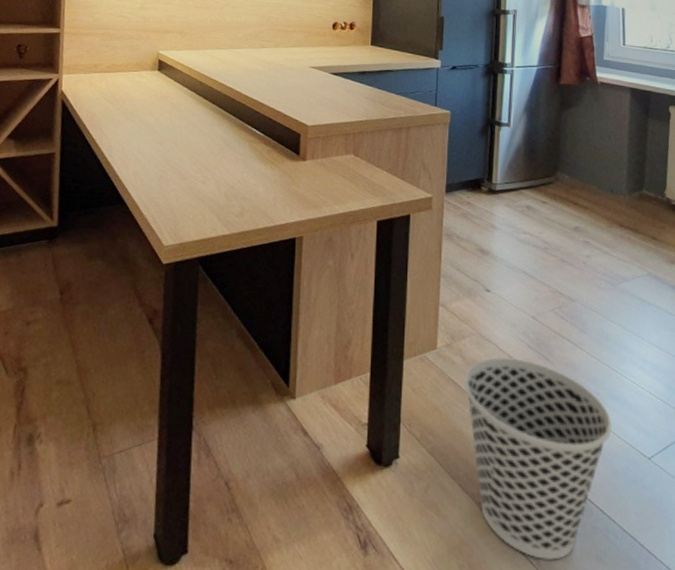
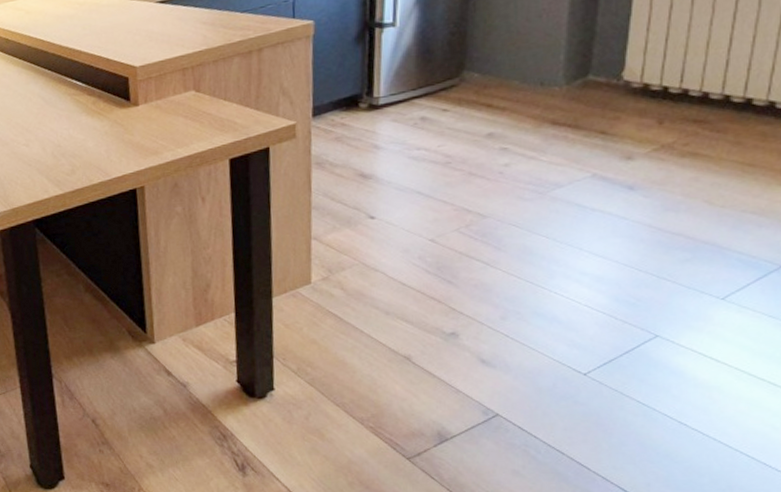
wastebasket: present [464,357,612,560] -> none [346,284,535,475]

